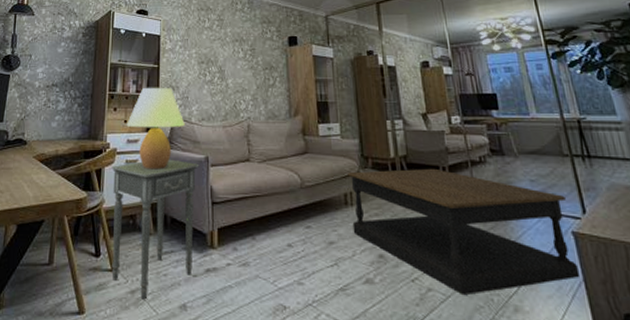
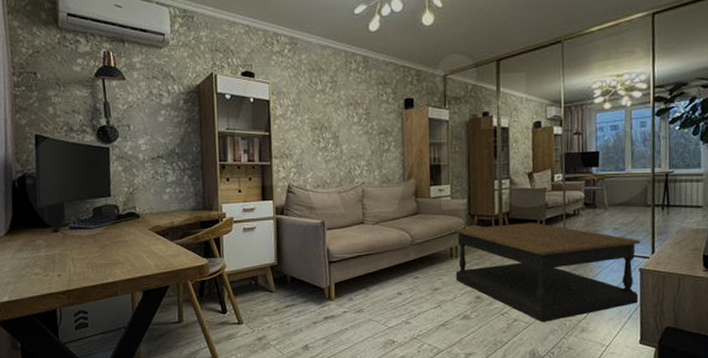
side table: present [111,159,200,300] -> none [229,225,316,344]
table lamp: present [127,87,185,170] -> none [241,155,300,236]

